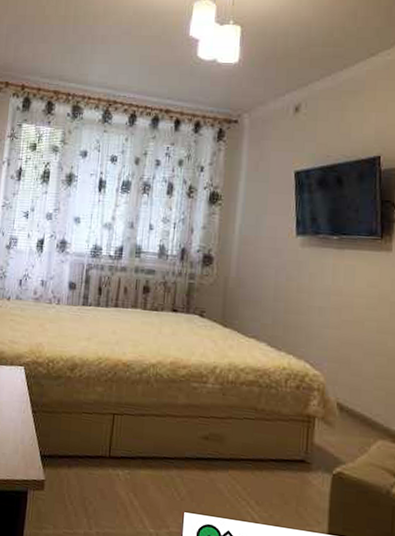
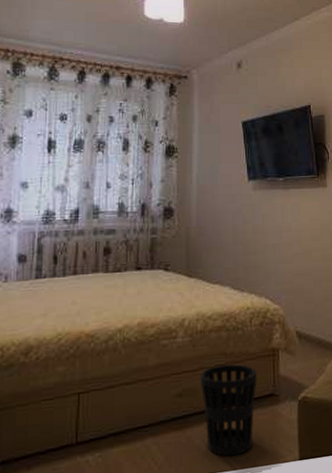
wastebasket: none [227,418,288,510] -> present [200,364,257,457]

